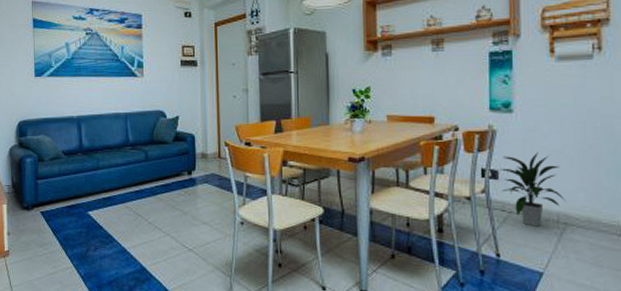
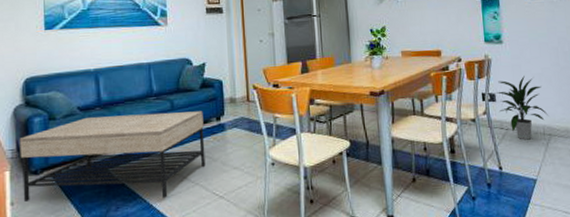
coffee table: none [14,161,176,244] -> present [19,111,206,202]

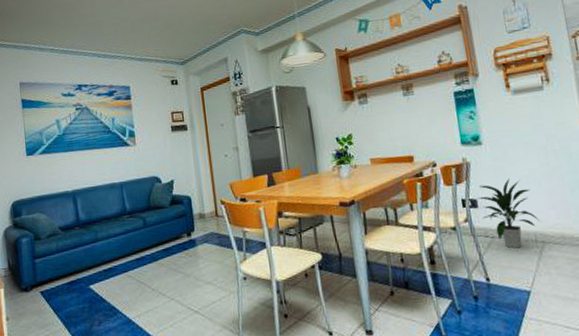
coffee table: present [19,111,206,202] -> none [10,227,180,317]

